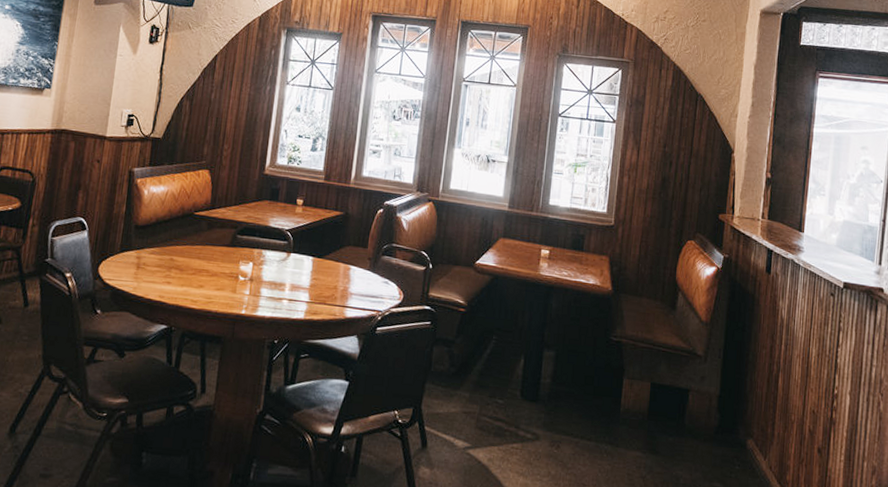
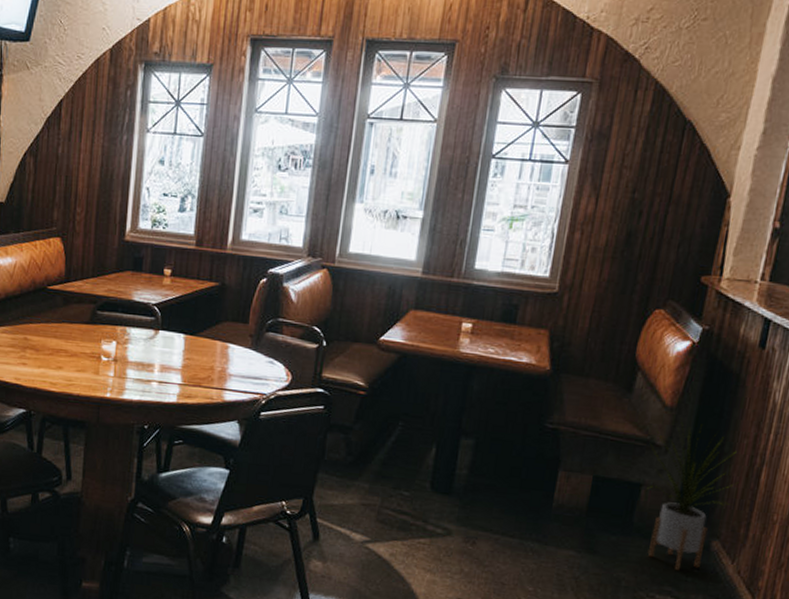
house plant: none [693,331,763,467] -> present [647,418,739,570]

